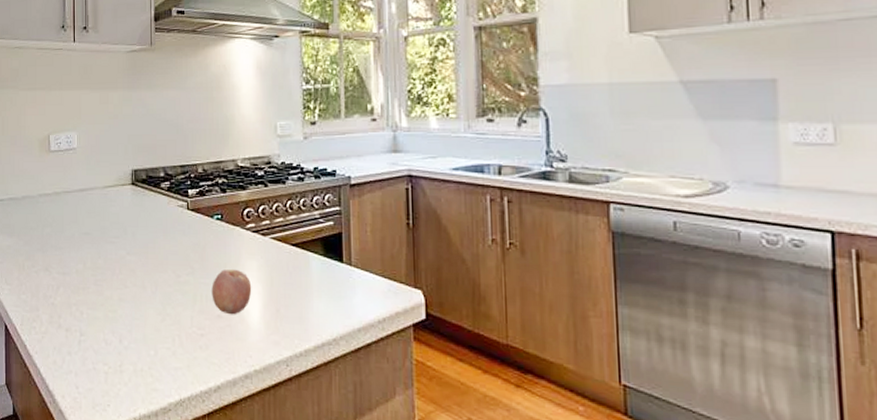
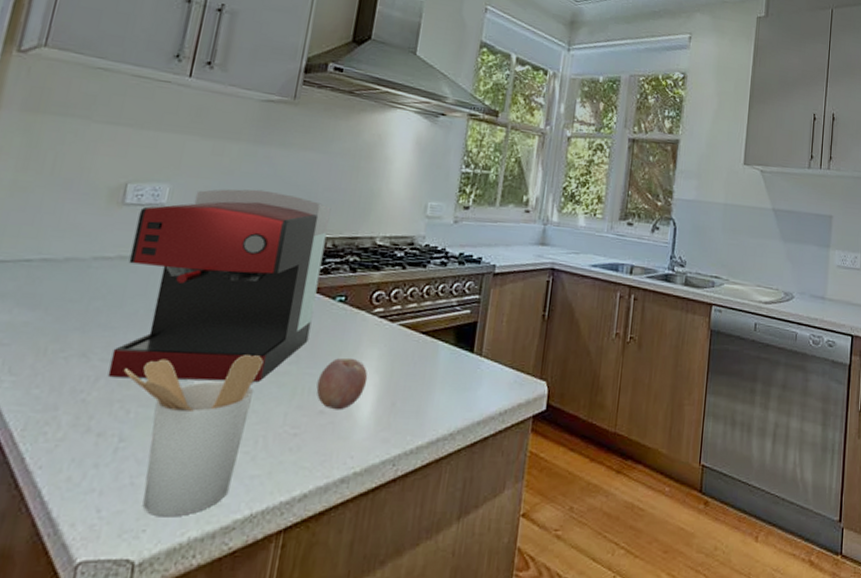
coffee maker: none [61,128,198,290] -> present [107,189,331,381]
utensil holder: none [73,268,167,397] -> present [123,355,264,517]

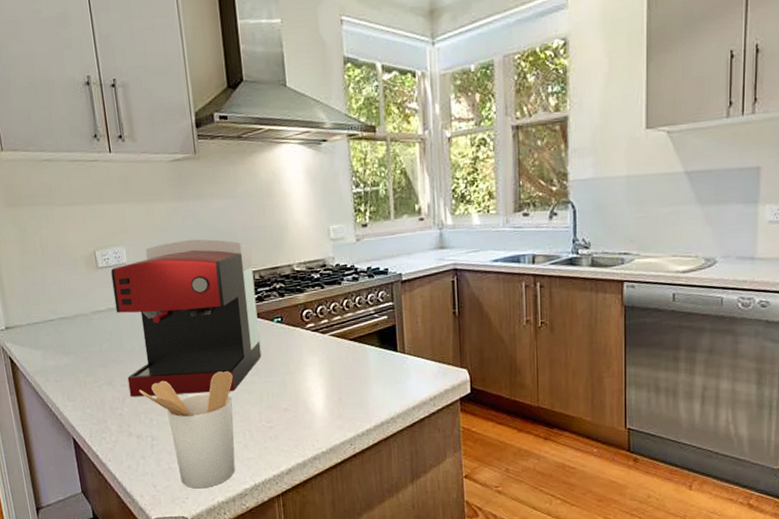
fruit: present [316,358,368,410] -> none [277,367,315,407]

